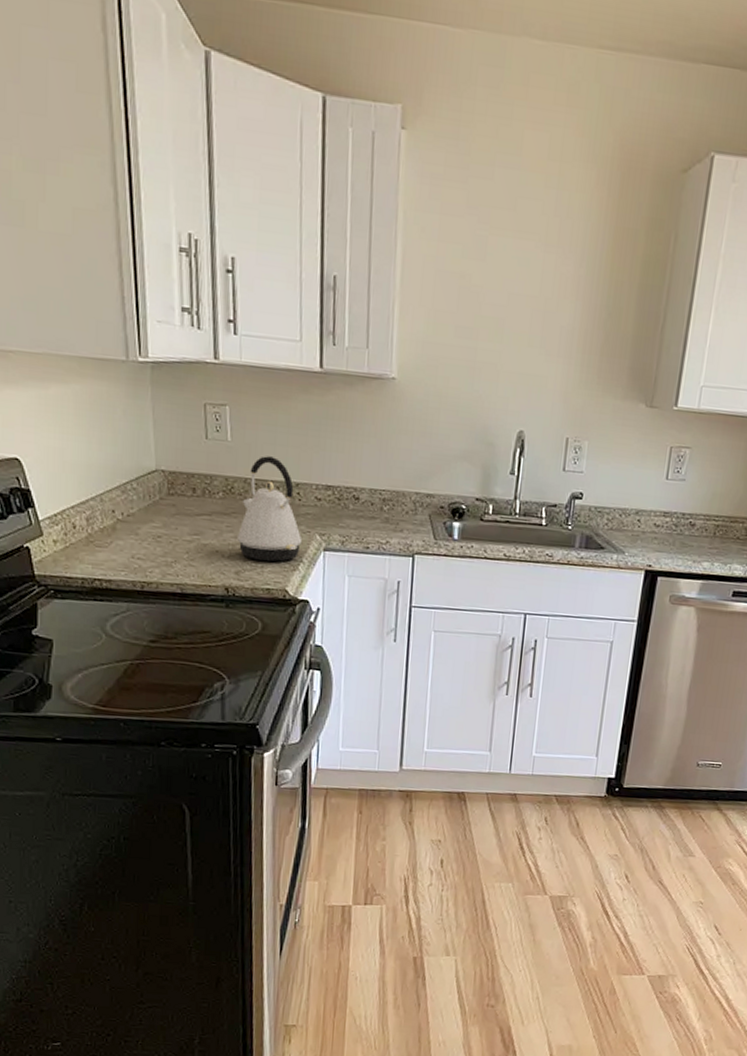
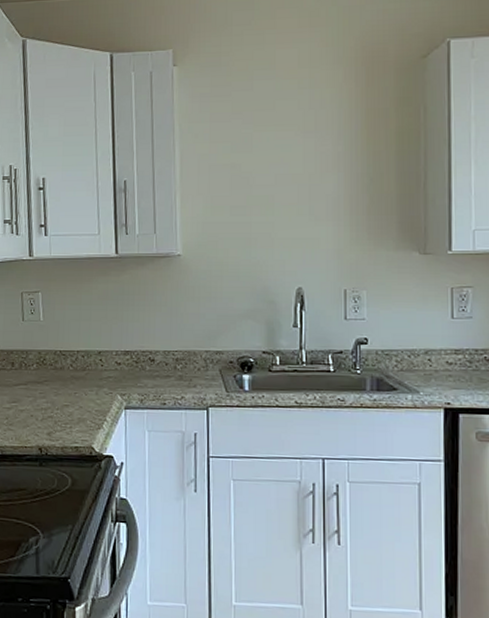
kettle: present [238,456,303,562] -> none [49,330,106,422]

